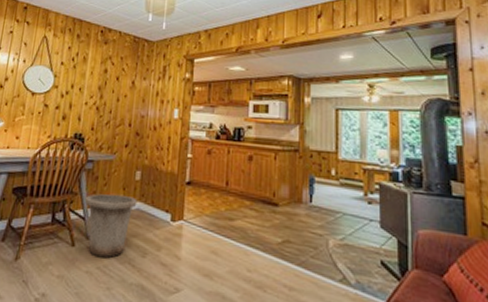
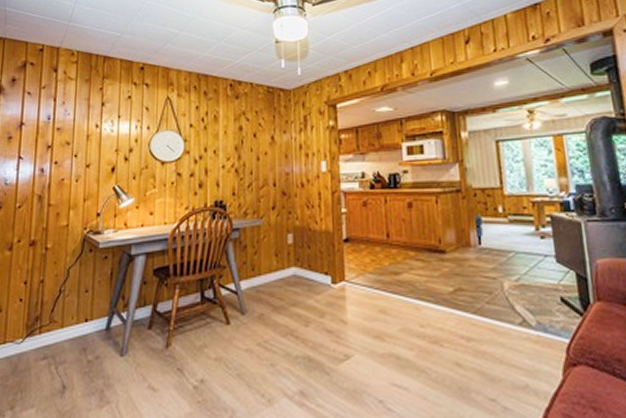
trash can: present [86,194,138,258] -> none [236,262,293,332]

